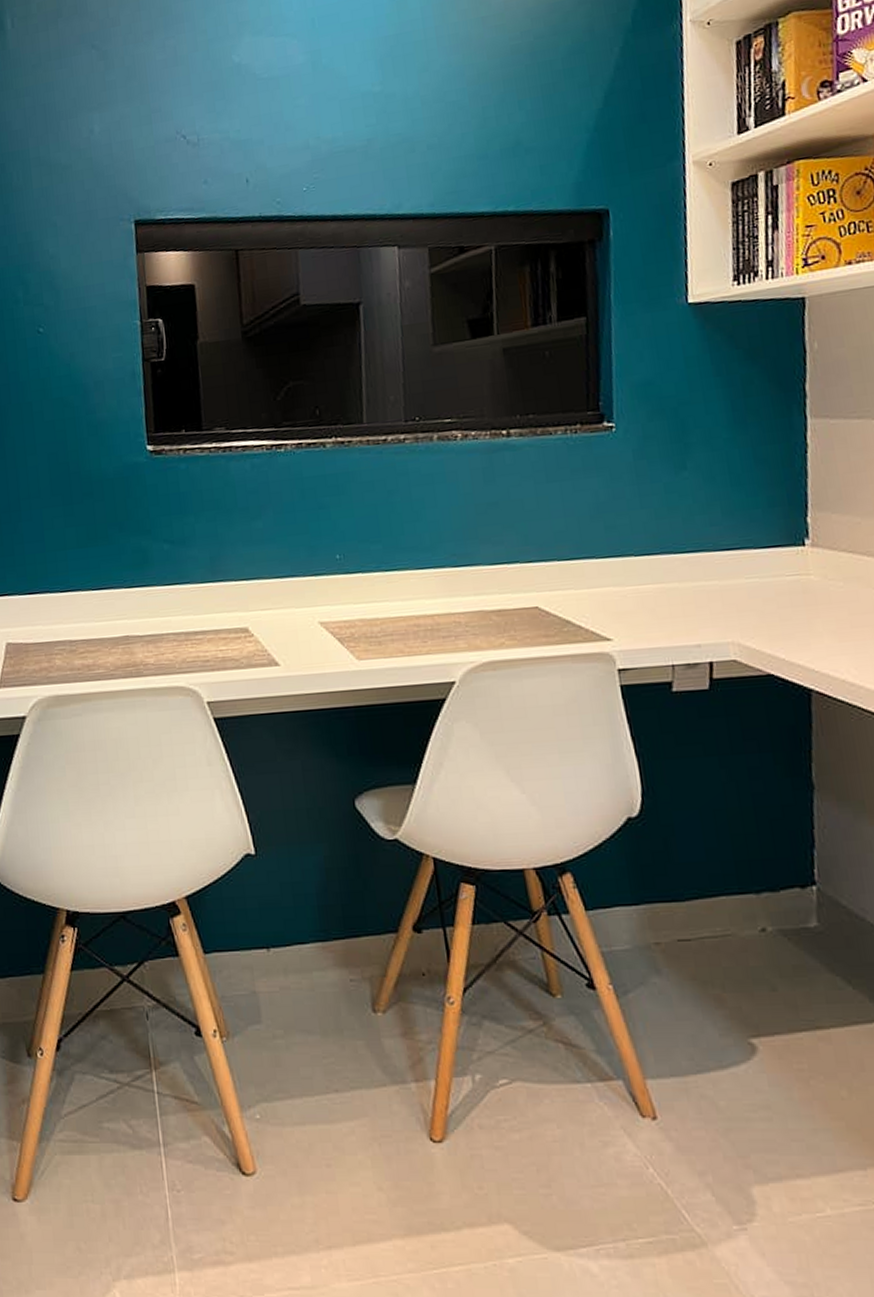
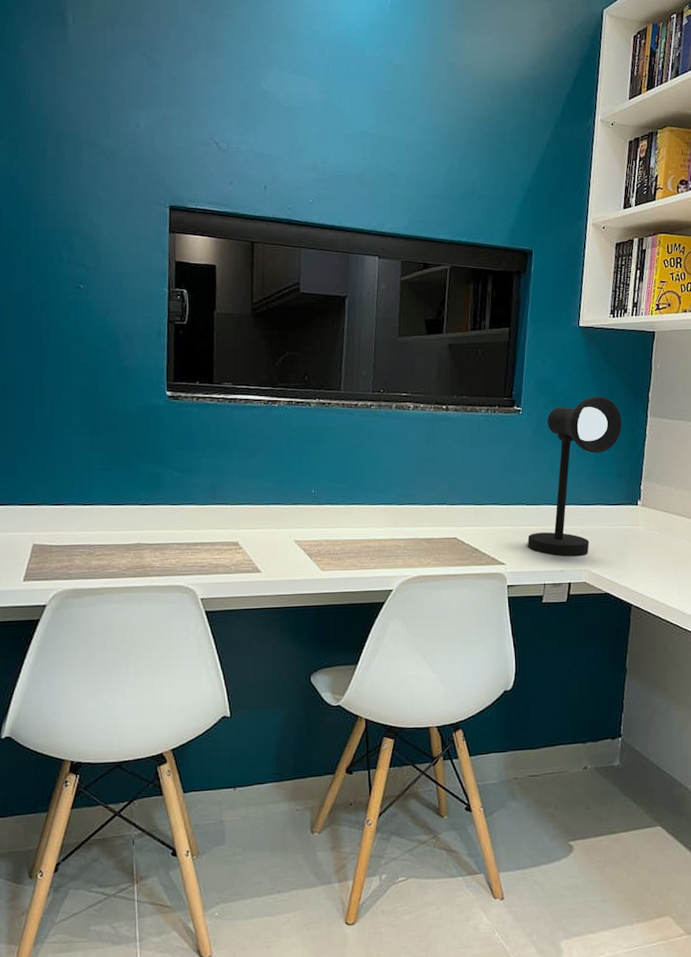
desk lamp: none [641,396,769,626] -> present [528,397,622,557]

